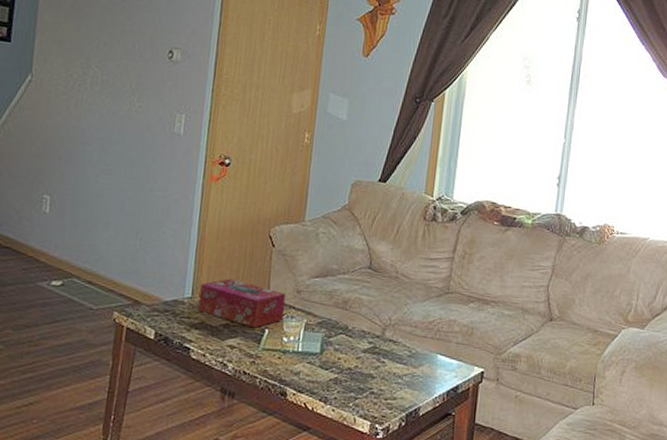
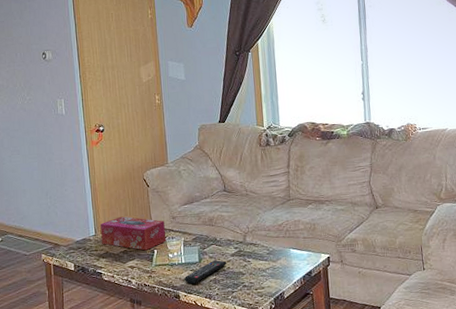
remote control: none [297,353,356,381] -> present [185,259,227,284]

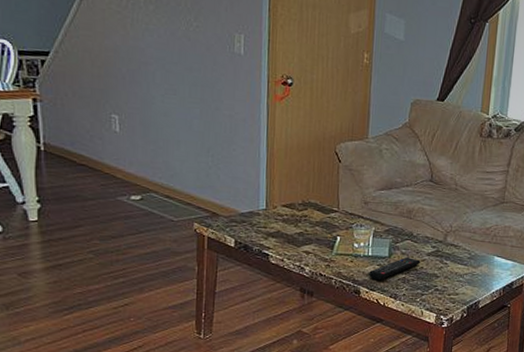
tissue box: present [100,216,166,251] -> none [273,192,354,236]

